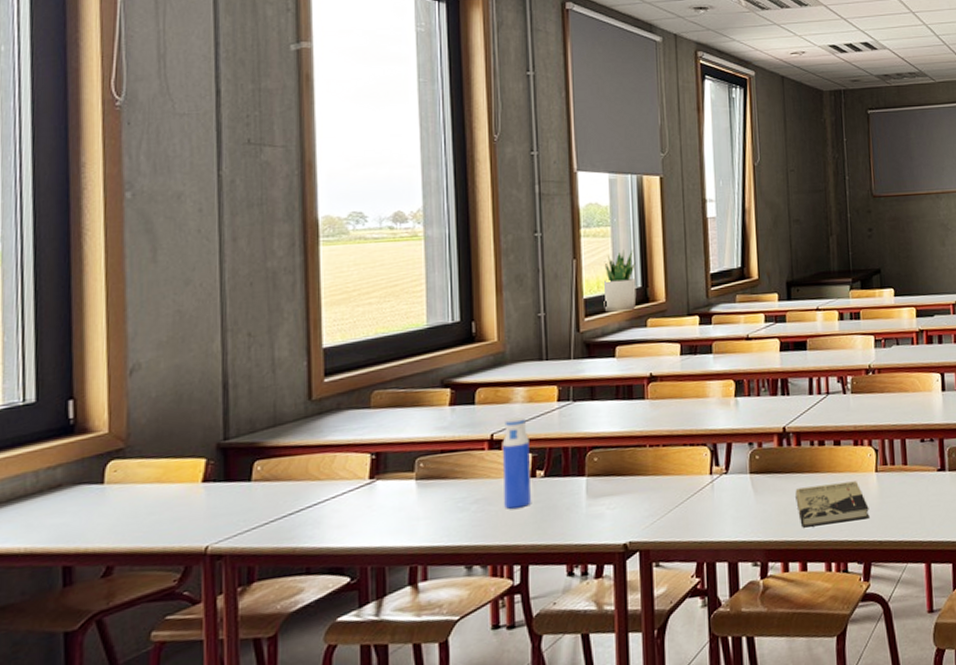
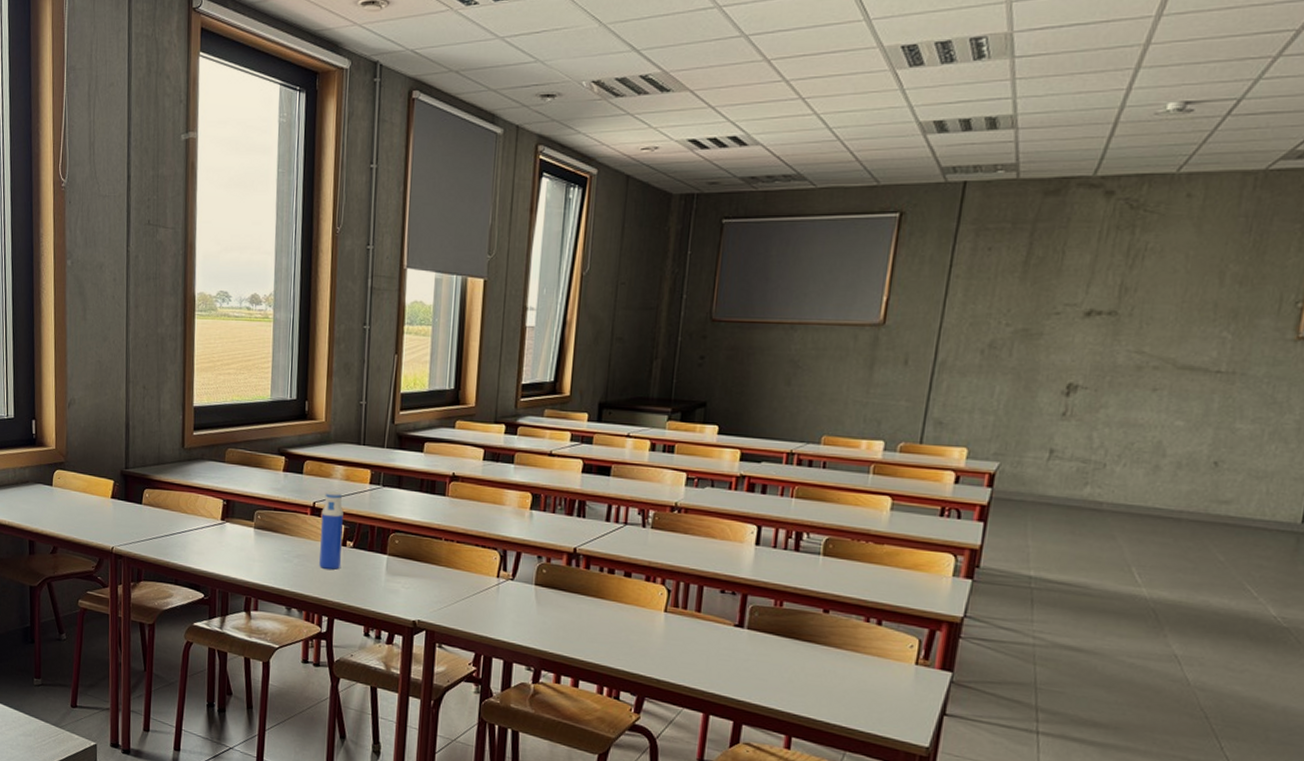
planter: present [604,249,637,313] -> none [418,350,451,411]
book: present [795,481,870,528] -> none [577,609,652,655]

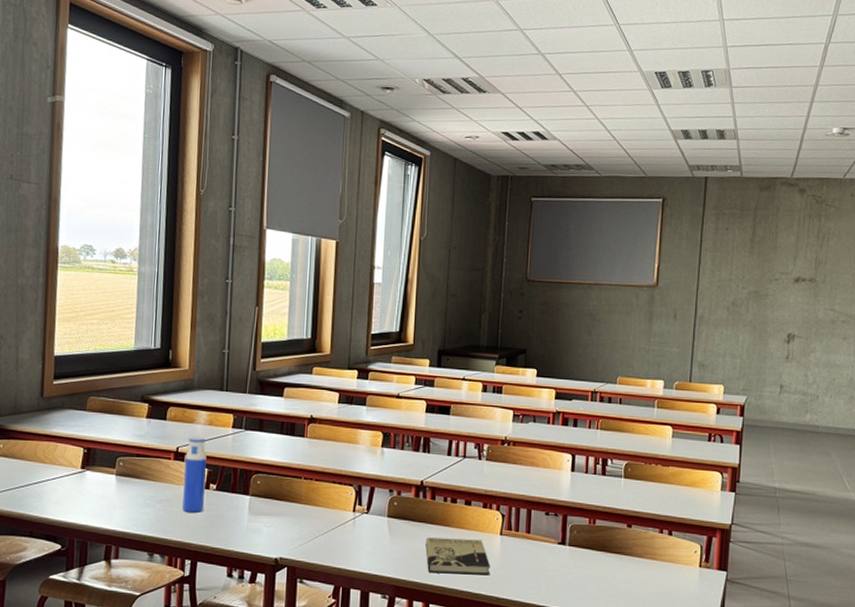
book: none [577,609,652,655] -> present [425,537,491,576]

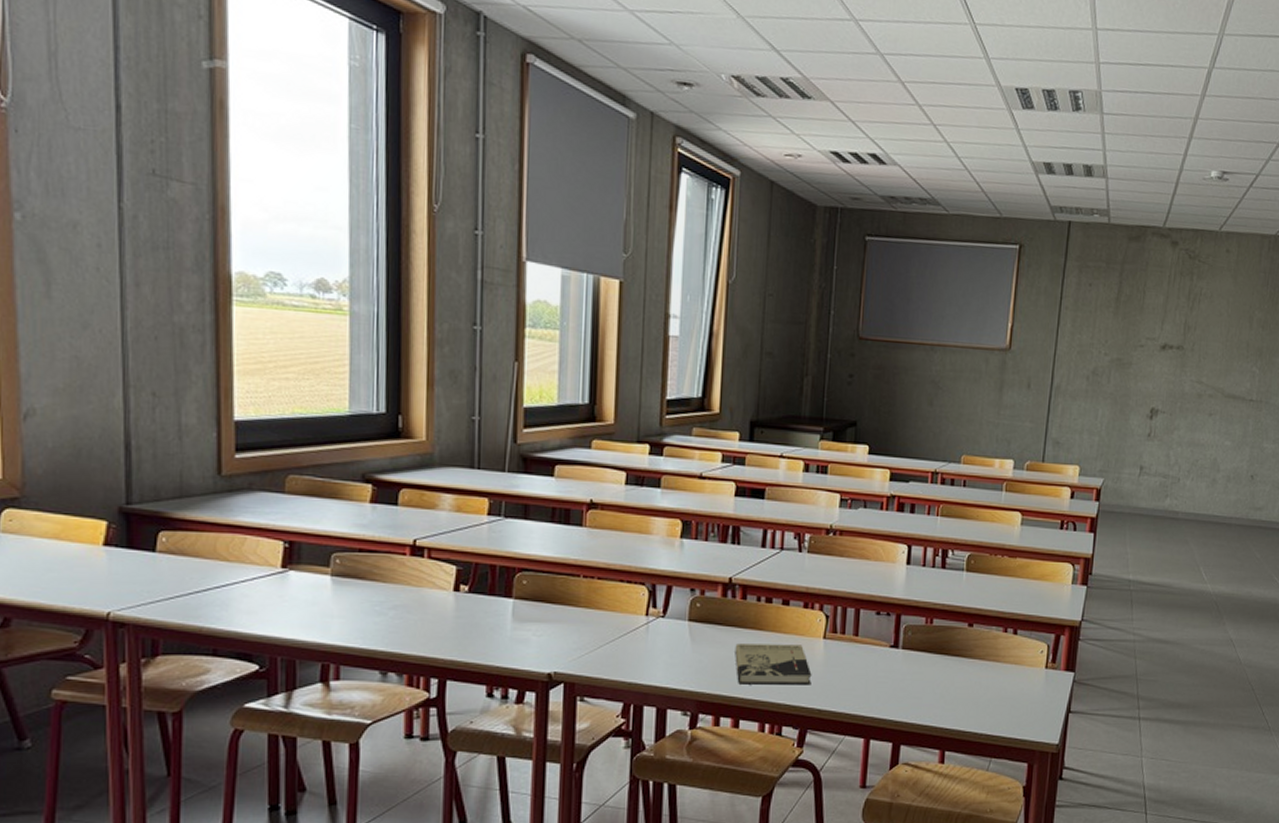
water bottle: present [182,436,207,513] -> none [423,526,455,620]

